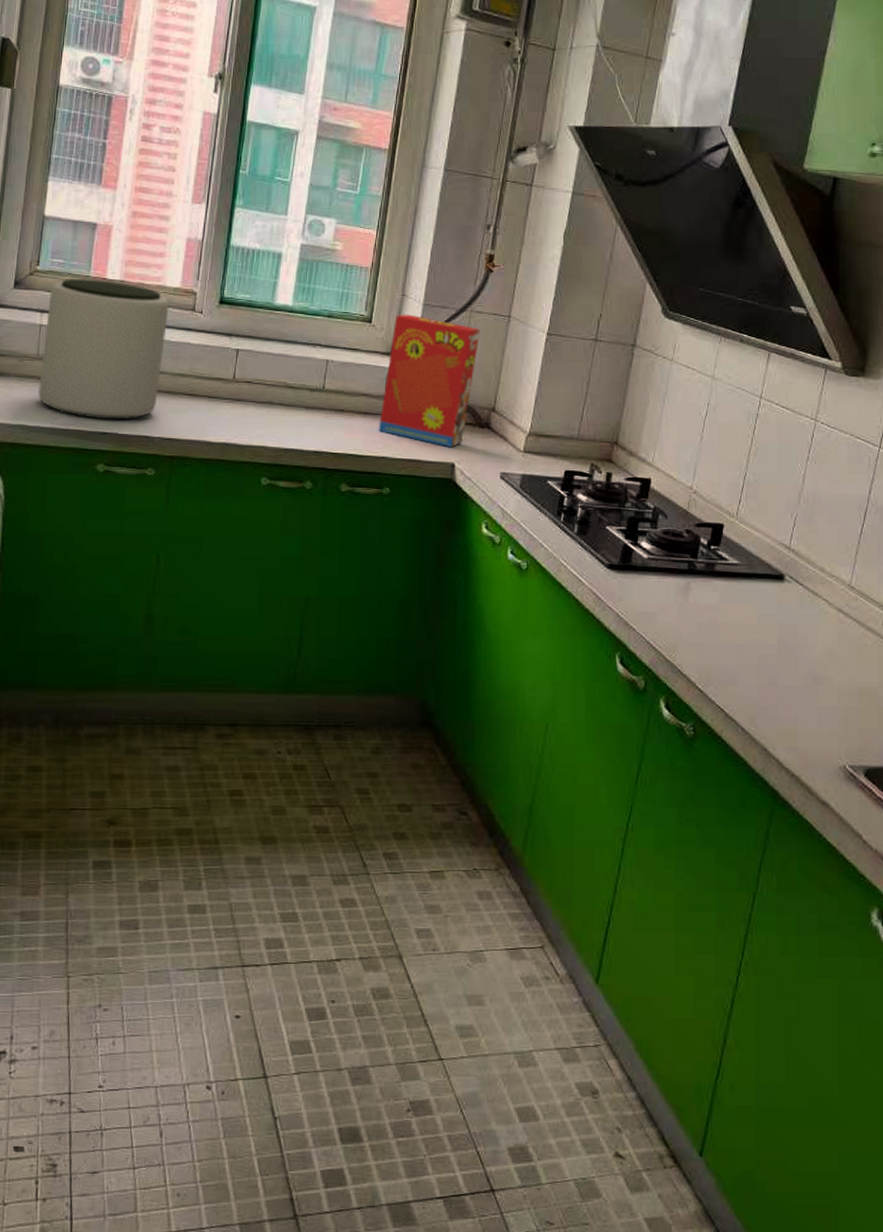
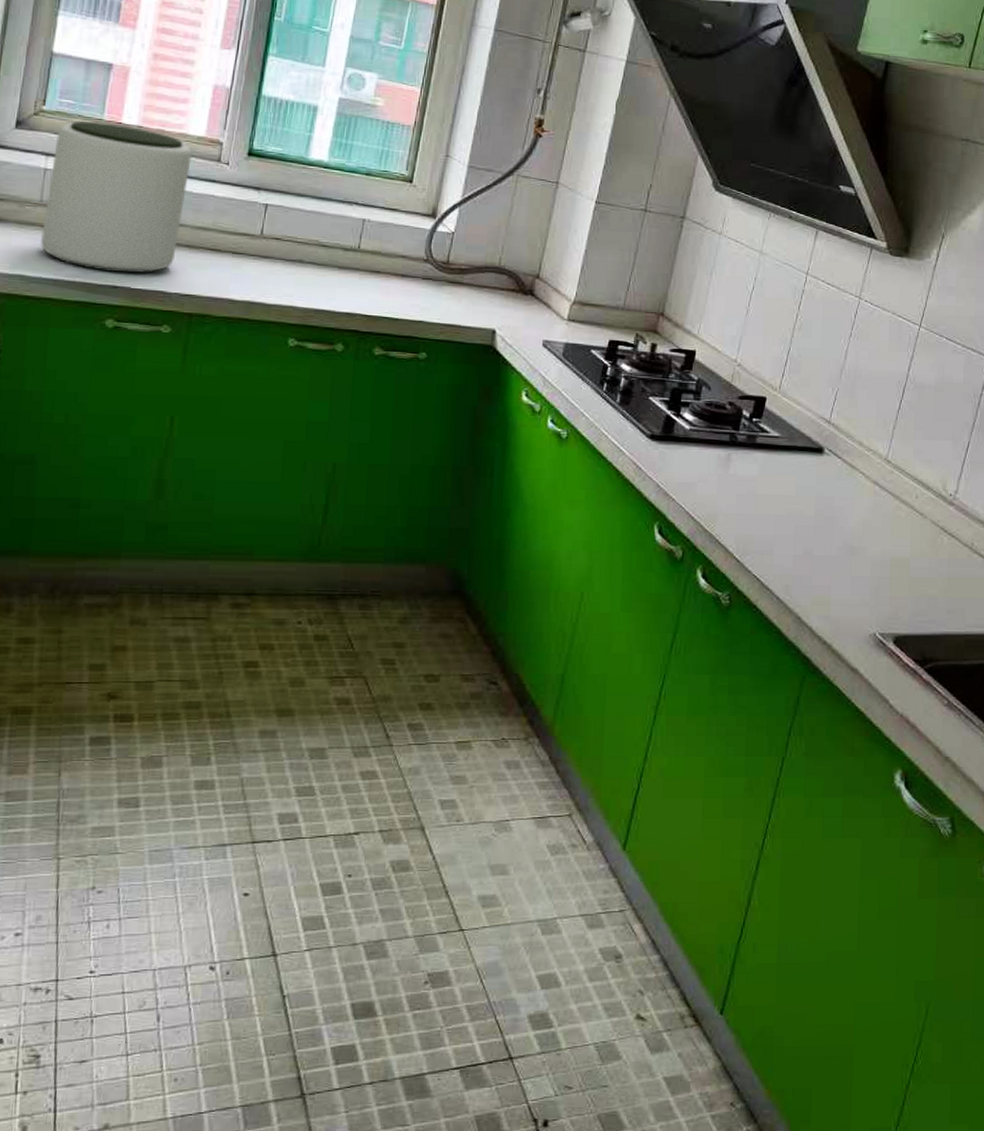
cereal box: present [378,314,481,448] -> none [416,175,528,314]

